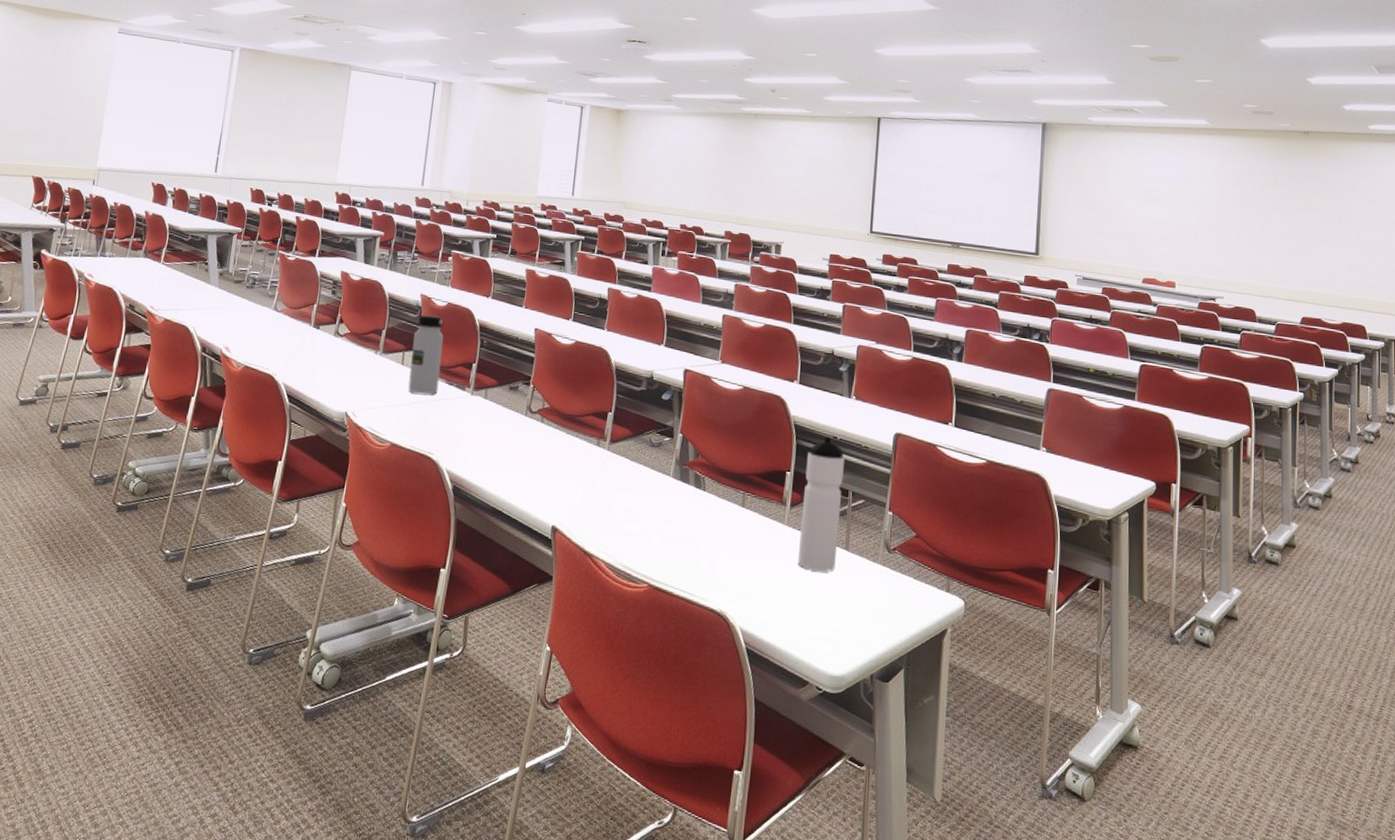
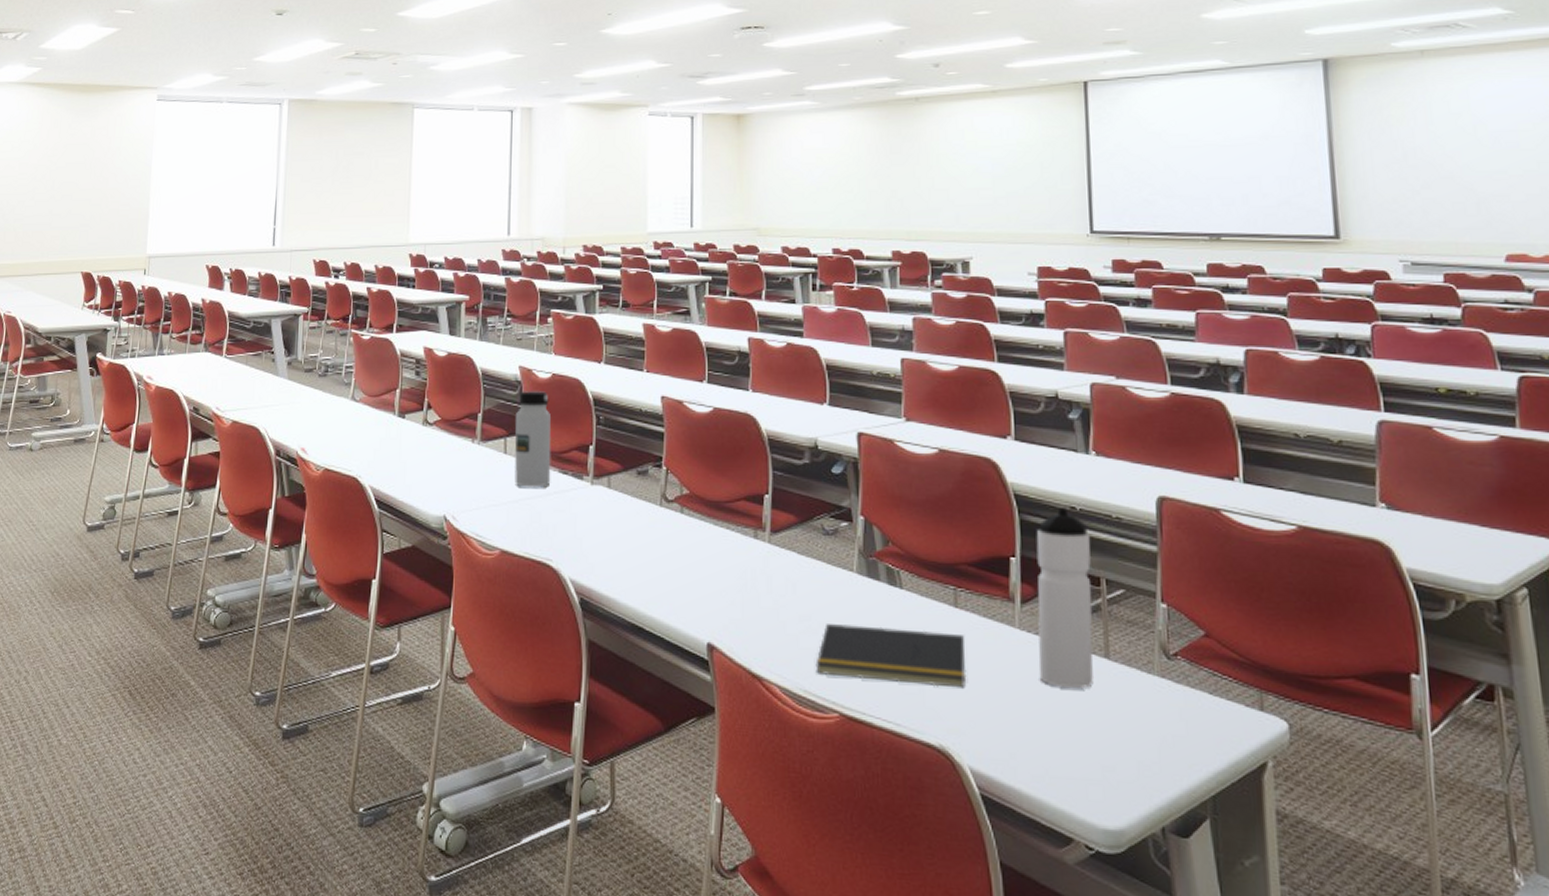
notepad: none [633,515,748,569] -> present [815,624,967,689]

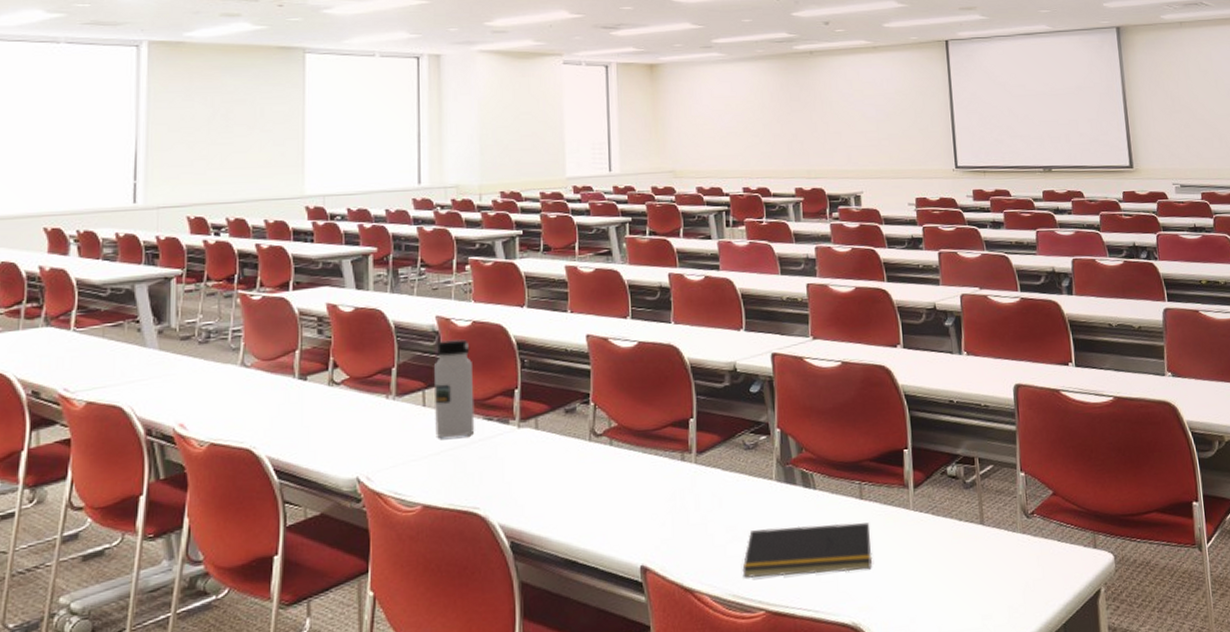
water bottle: present [1036,508,1094,689] -> none [923,402,973,555]

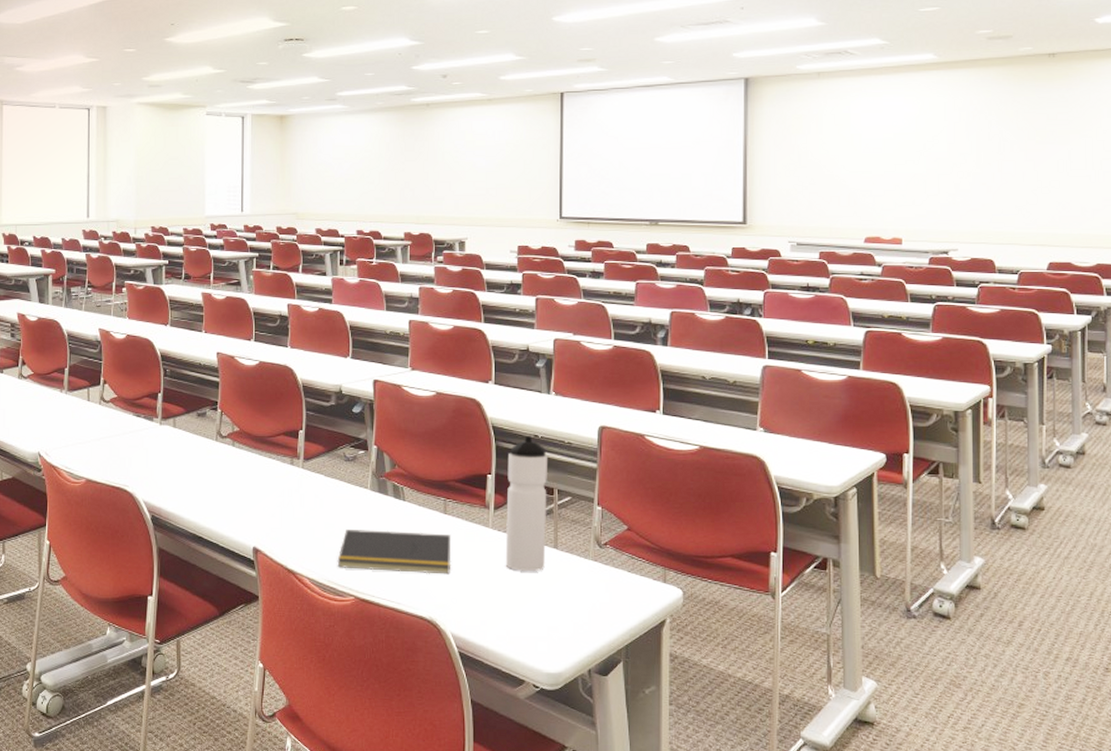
water bottle: present [433,339,475,439] -> none [96,349,127,428]
water bottle: none [923,402,973,555] -> present [505,436,548,572]

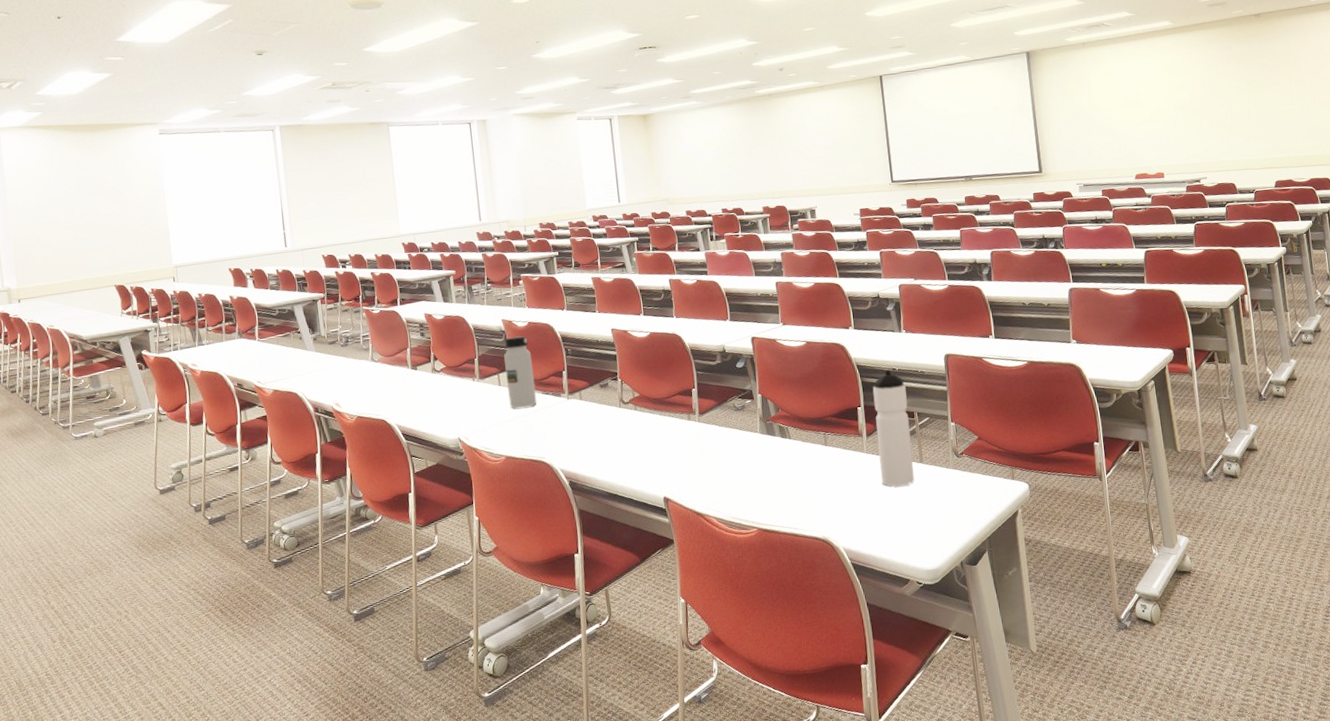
water bottle: none [96,349,127,428] -> present [503,336,537,409]
notepad: present [337,530,451,575] -> none [738,463,837,505]

